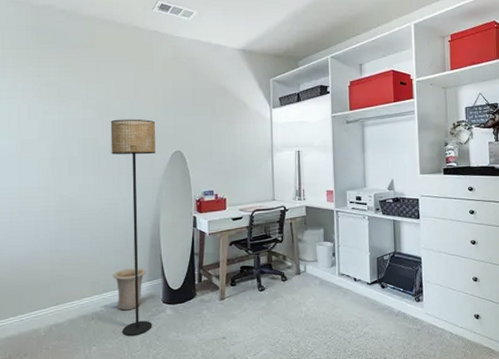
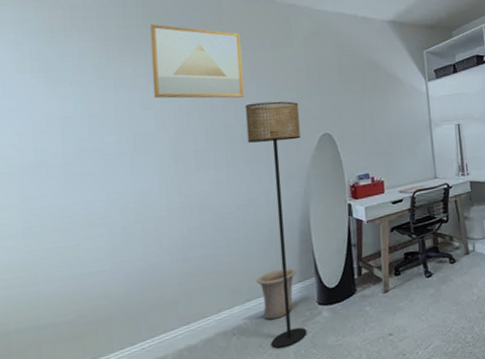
wall art: none [37,45,110,114] -> present [151,24,244,99]

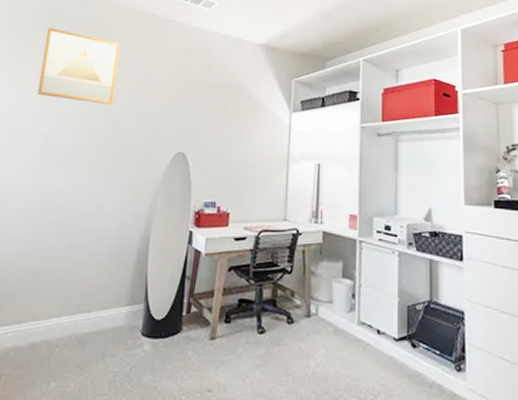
floor lamp: present [245,101,307,349] -> none [89,111,160,375]
vase: present [256,268,297,320] -> none [87,287,128,340]

